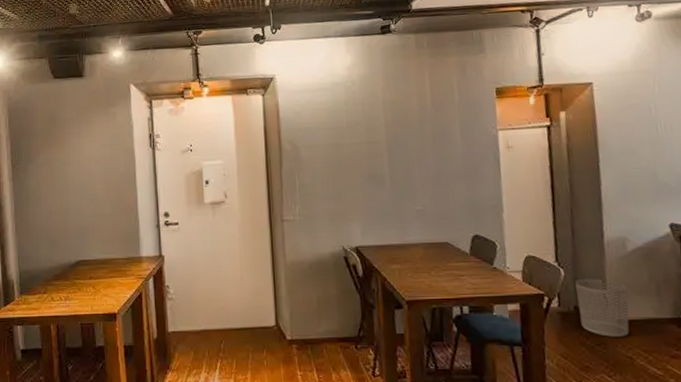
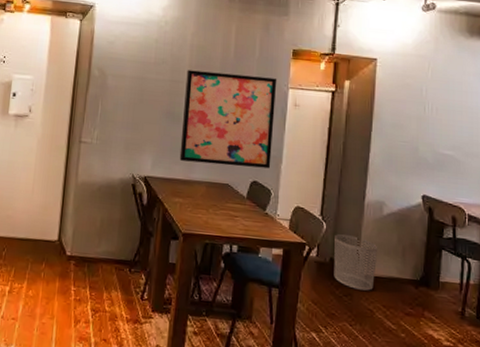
wall art: none [383,122,492,225] -> present [179,70,277,169]

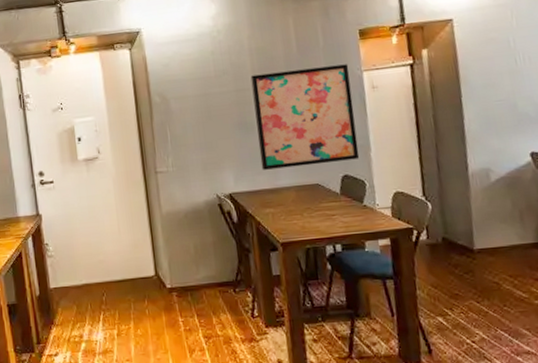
waste bin: present [334,234,378,291] -> none [443,210,495,265]

